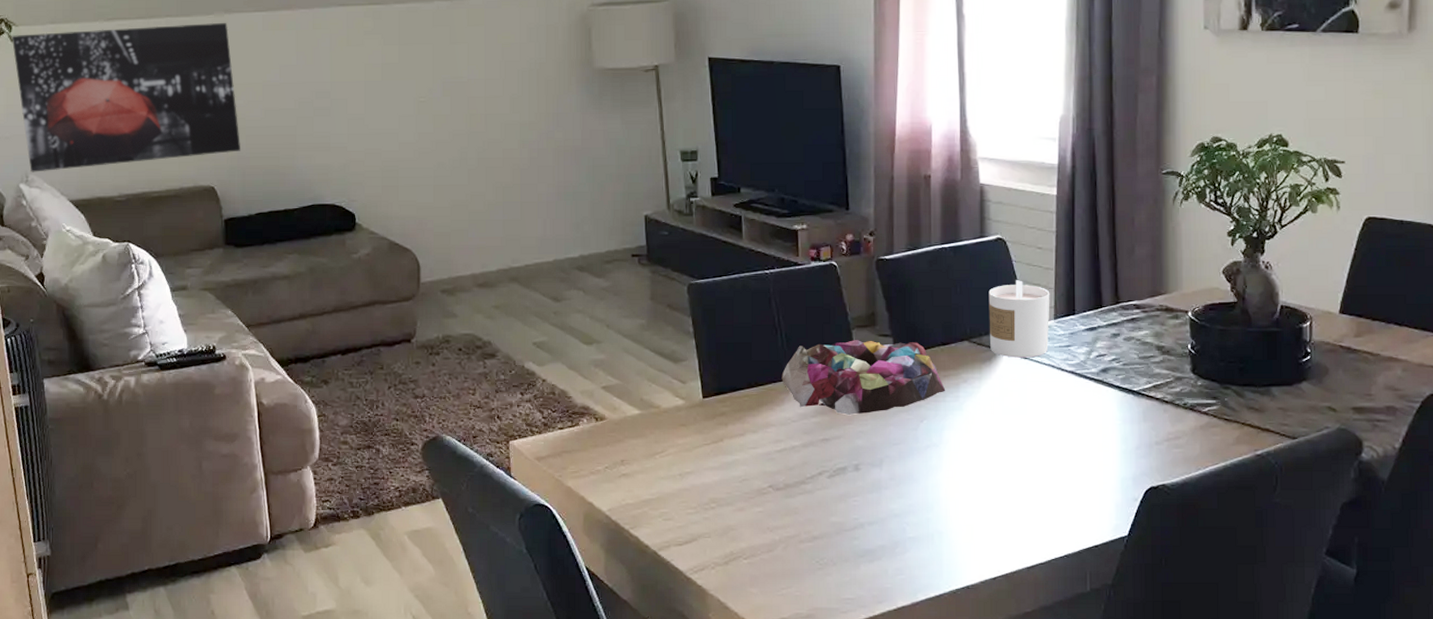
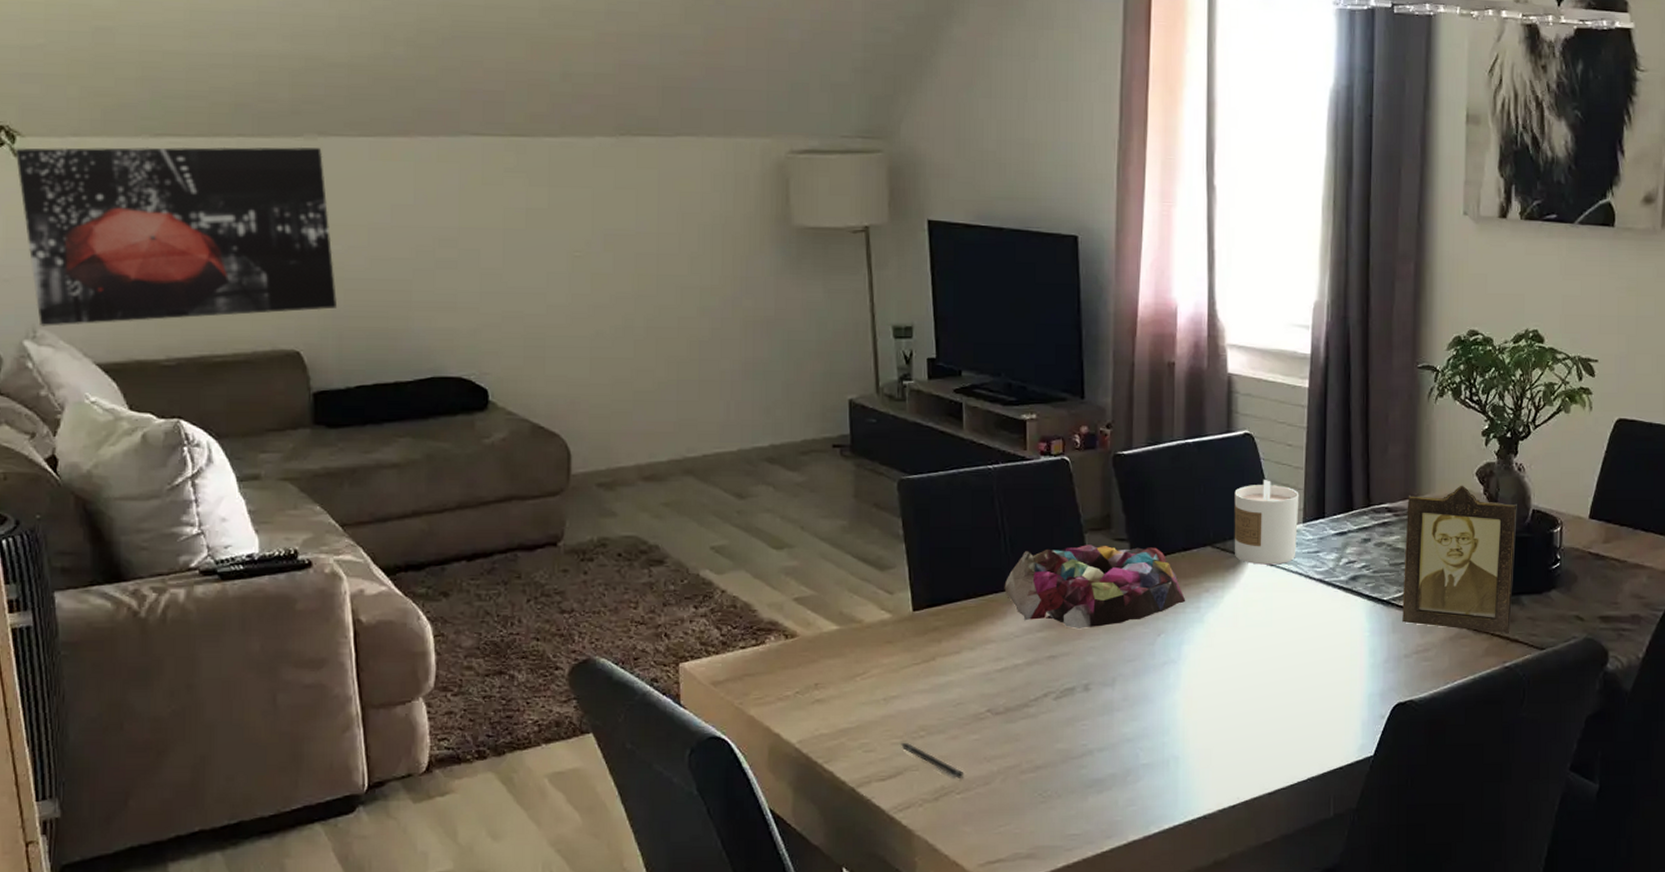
pen: none [695,512,750,545] -> present [901,742,964,778]
photo frame: none [1152,283,1265,424] -> present [1402,485,1517,634]

